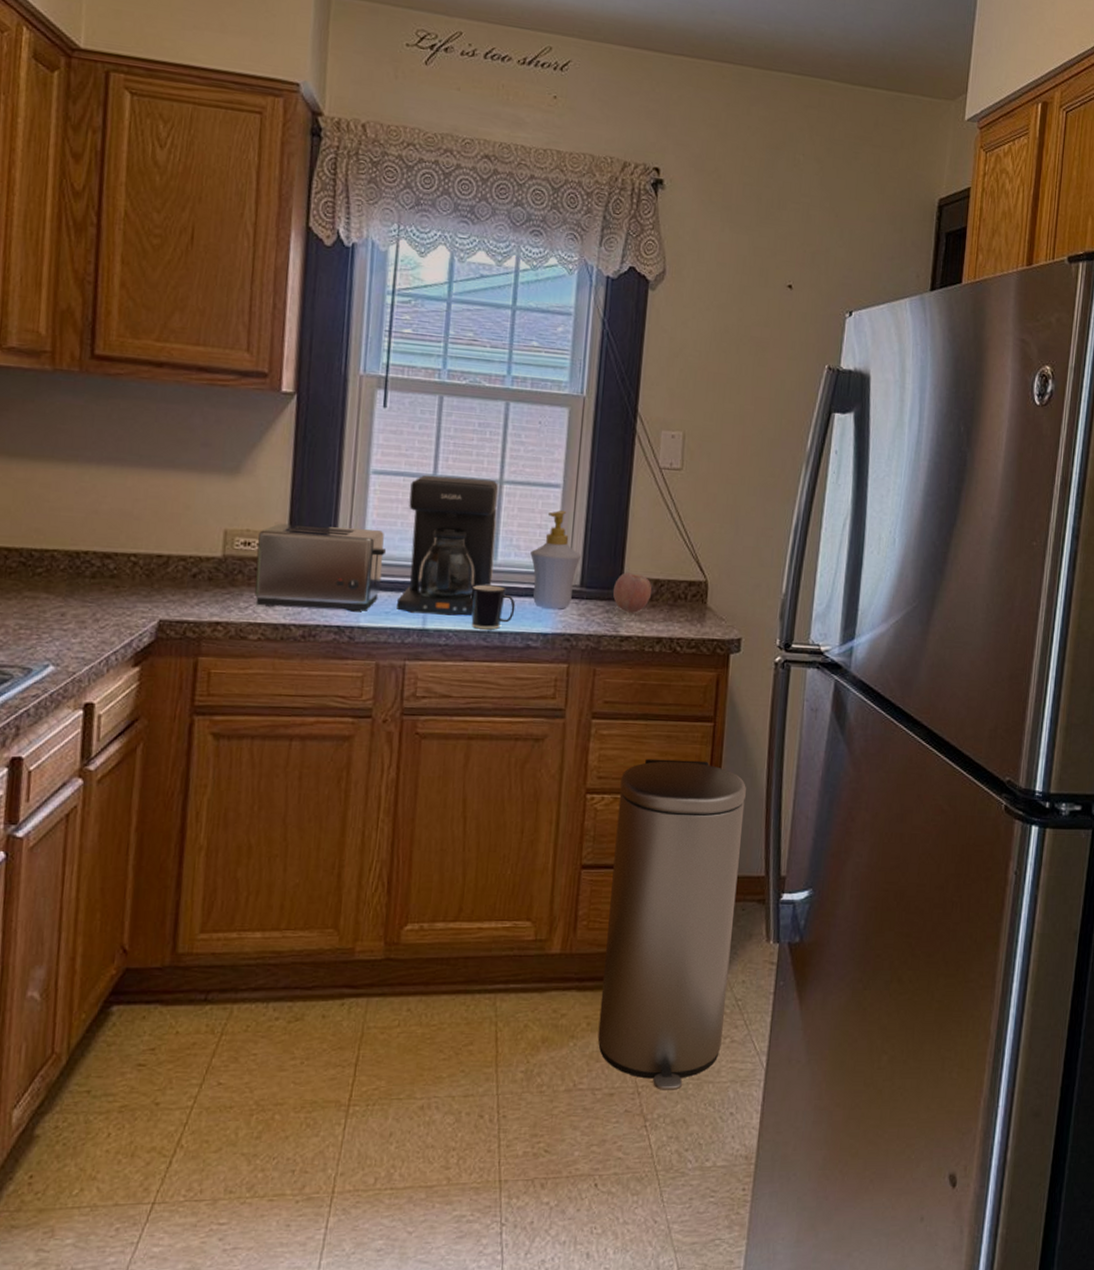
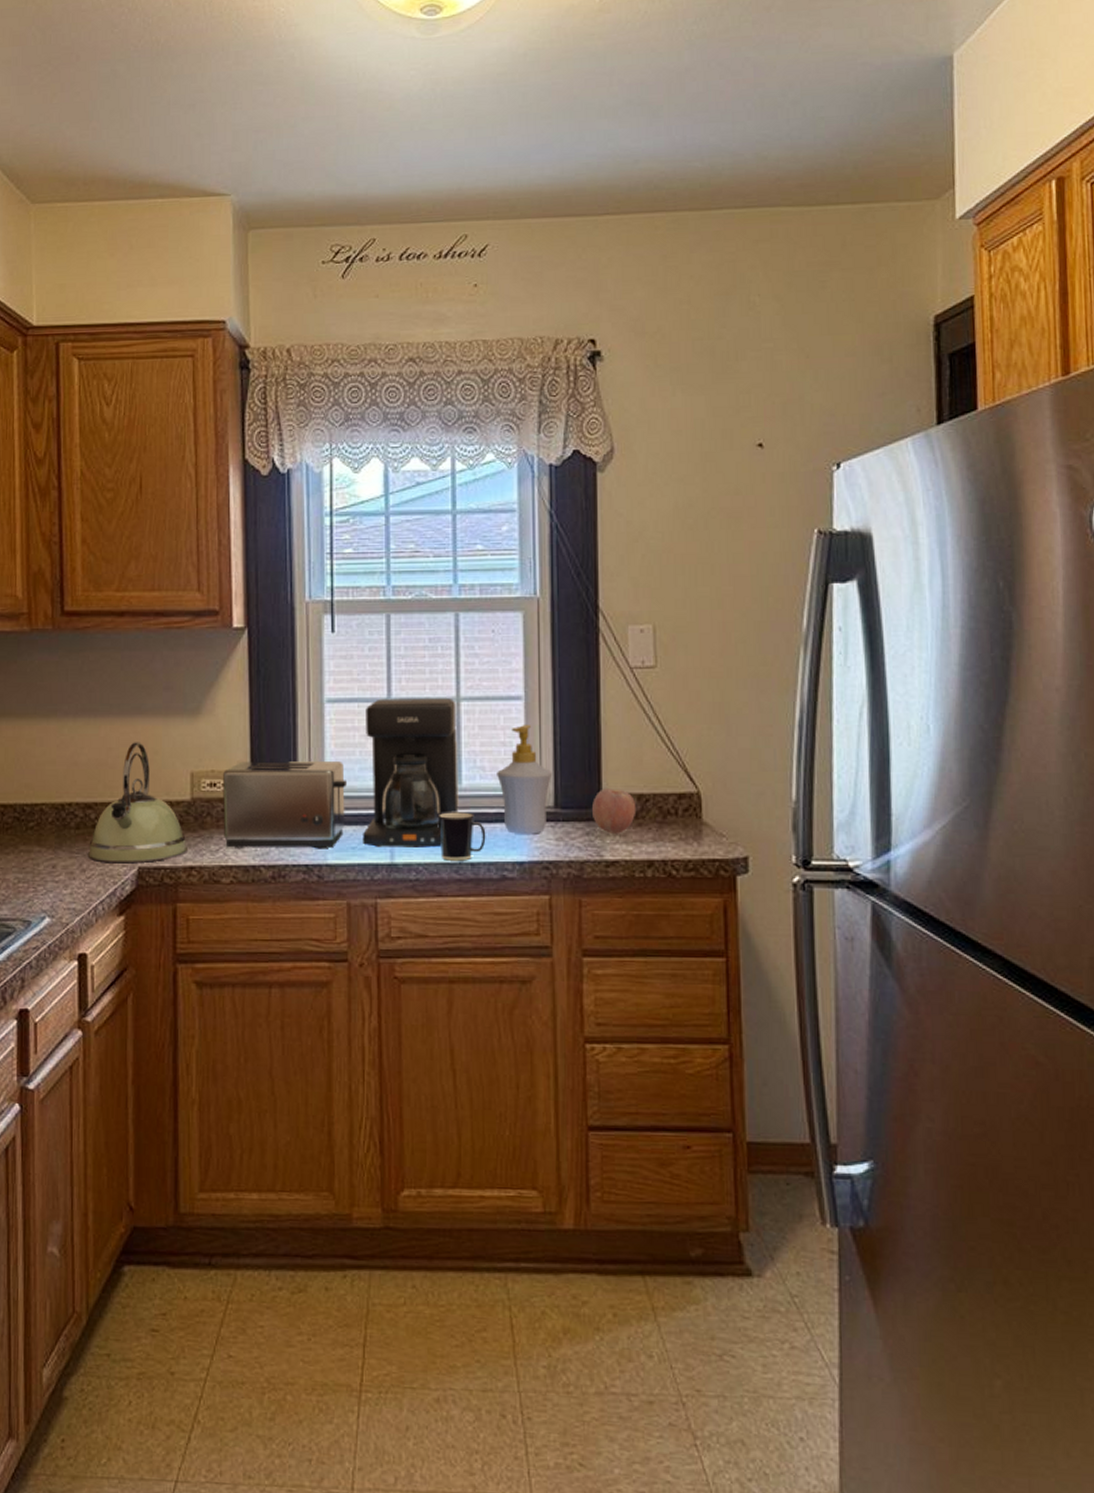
kettle: none [102,495,215,616] -> present [87,742,187,864]
pedal bin: present [597,758,746,1090] -> none [623,1001,779,1404]

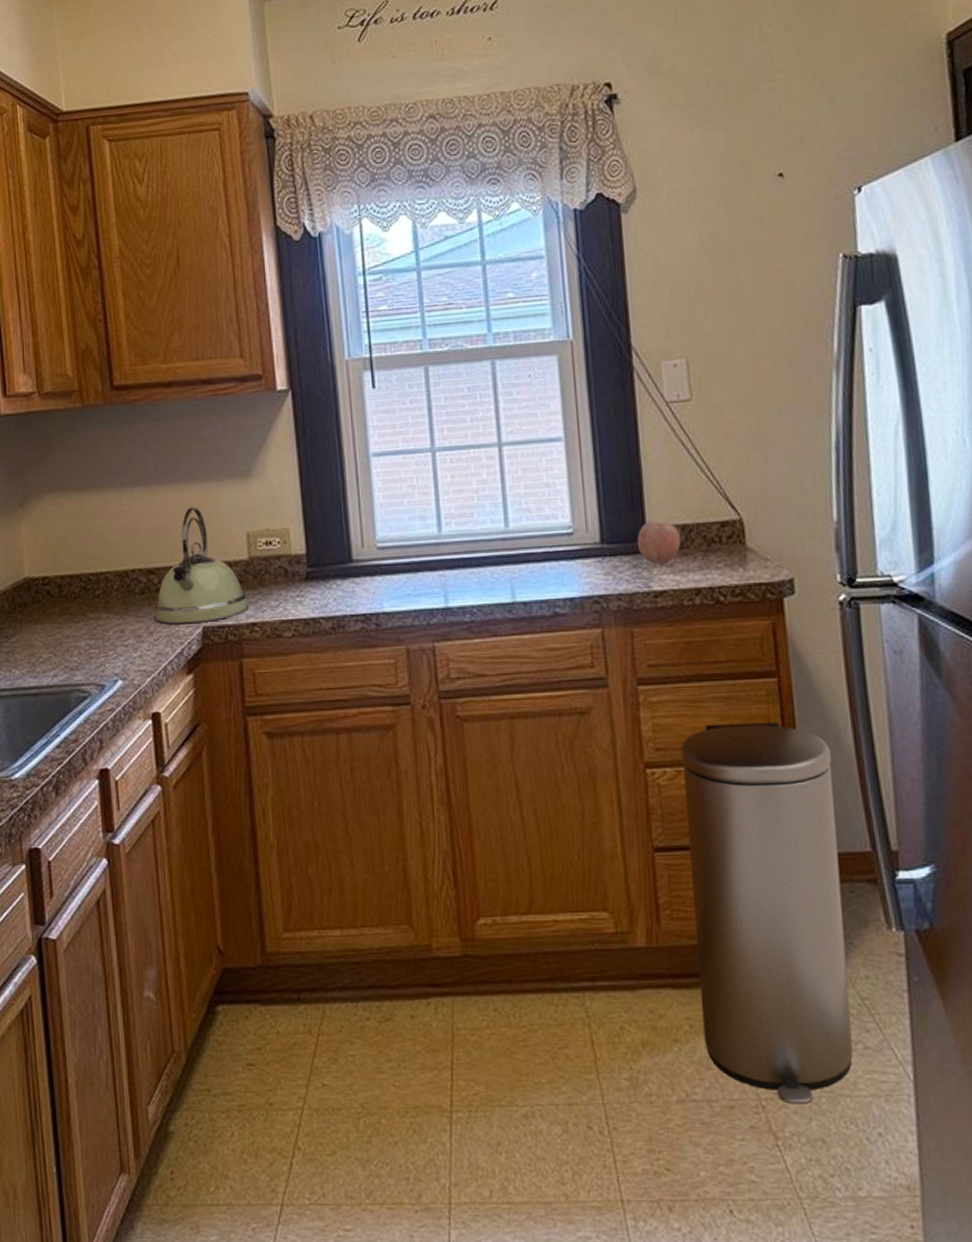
toaster: present [222,761,348,849] -> none [276,513,399,603]
coffee maker: present [363,698,459,847] -> none [411,444,508,593]
mug: present [437,812,486,861] -> none [487,553,536,601]
soap bottle: present [497,725,553,836] -> none [542,465,597,572]
pedal bin: none [623,1001,779,1404] -> present [681,722,853,1104]

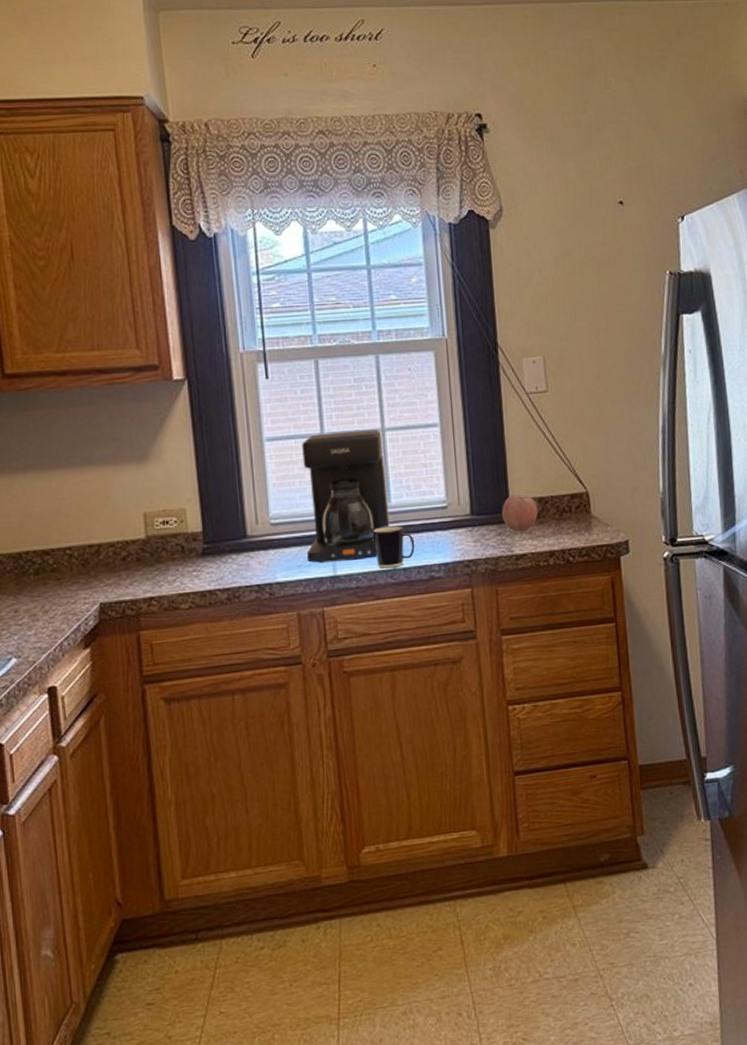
kettle: present [153,507,249,625] -> none [48,490,146,603]
coffee maker: none [411,444,508,593] -> present [302,429,390,563]
mug: none [487,553,536,601] -> present [372,525,415,569]
pedal bin: present [681,722,853,1104] -> none [537,659,671,971]

